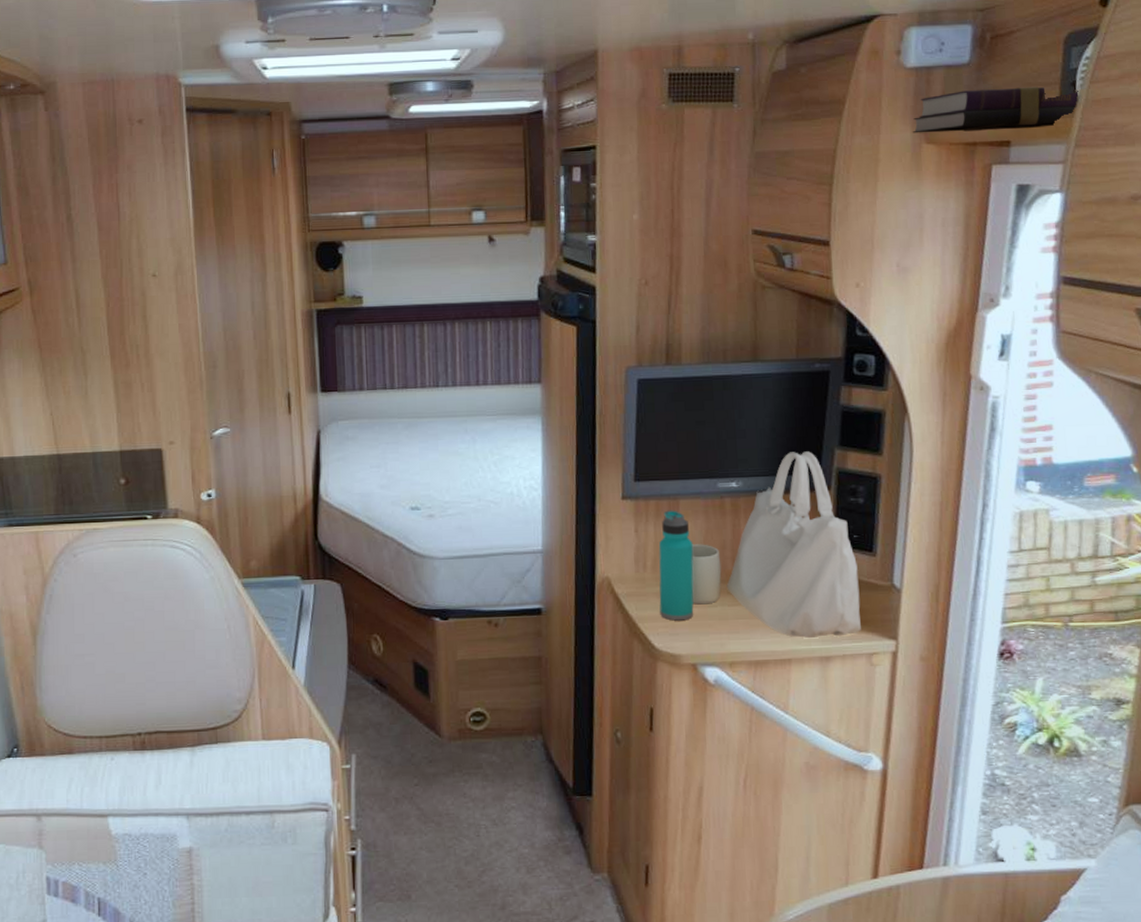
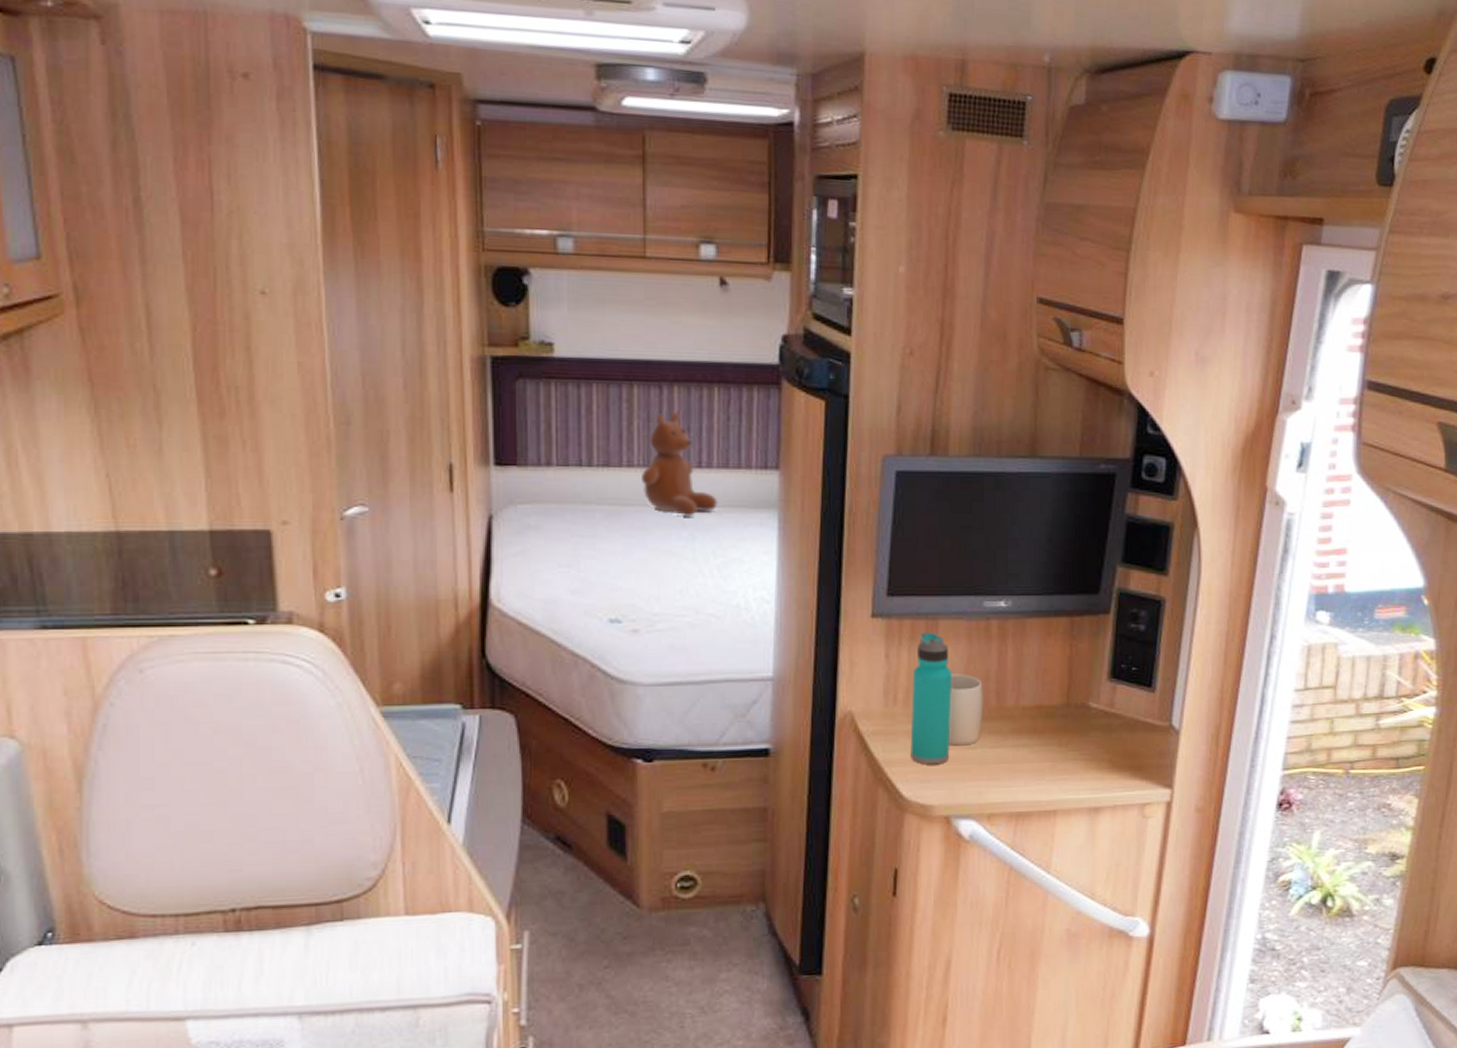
teddy bear: none [431,342,493,424] -> present [640,411,718,517]
handbag: present [726,451,861,638] -> none [988,567,1135,786]
book: present [912,86,1079,133] -> none [1220,153,1396,207]

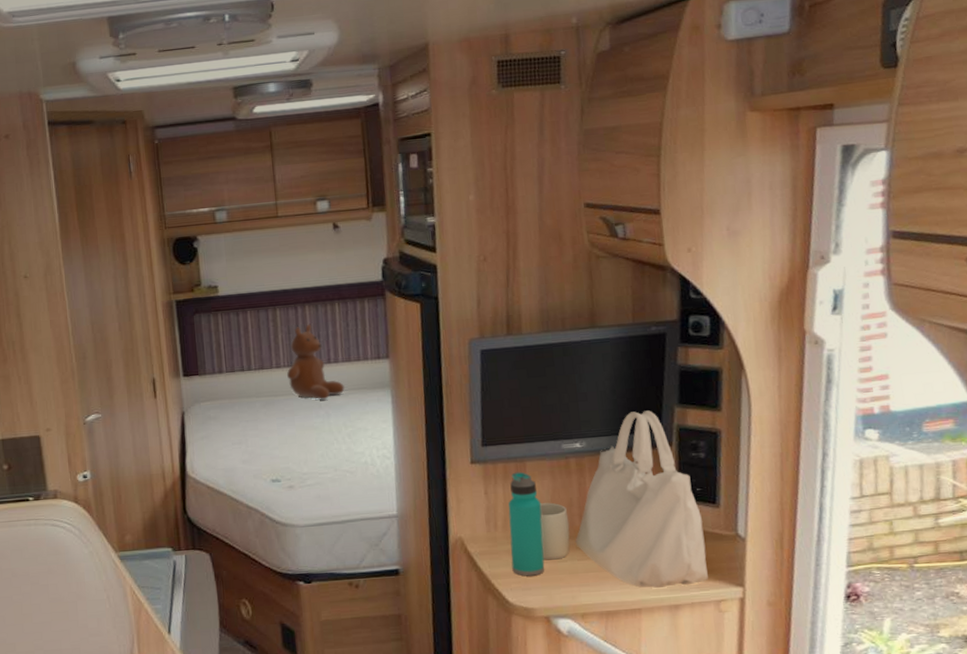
handbag: none [988,567,1135,786] -> present [575,410,708,588]

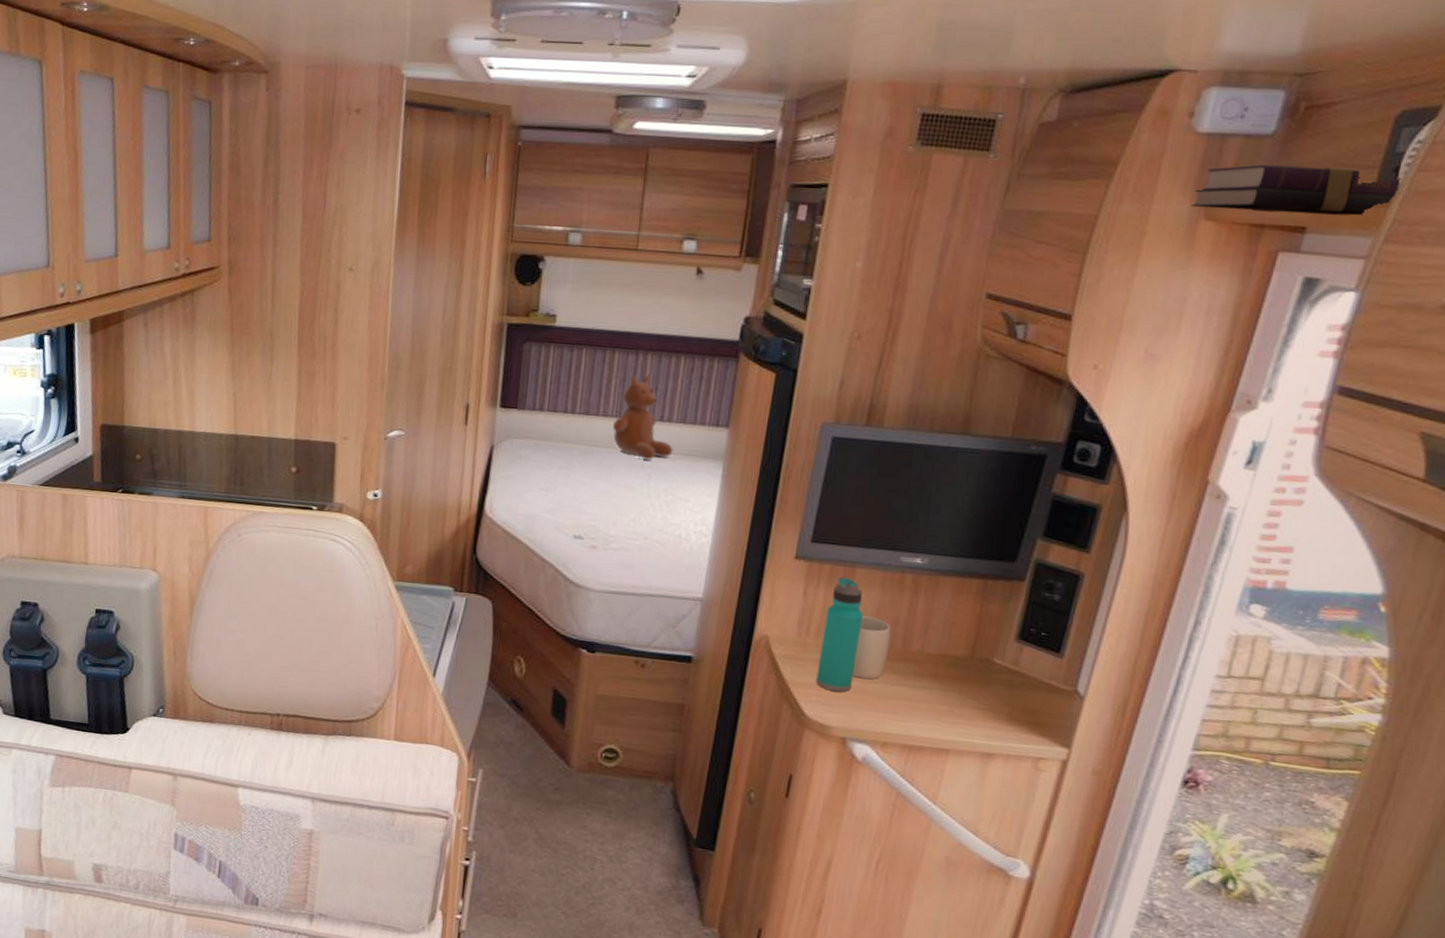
handbag: present [575,410,708,588] -> none [892,535,1041,736]
book: none [736,50,899,103] -> present [1190,164,1401,216]

